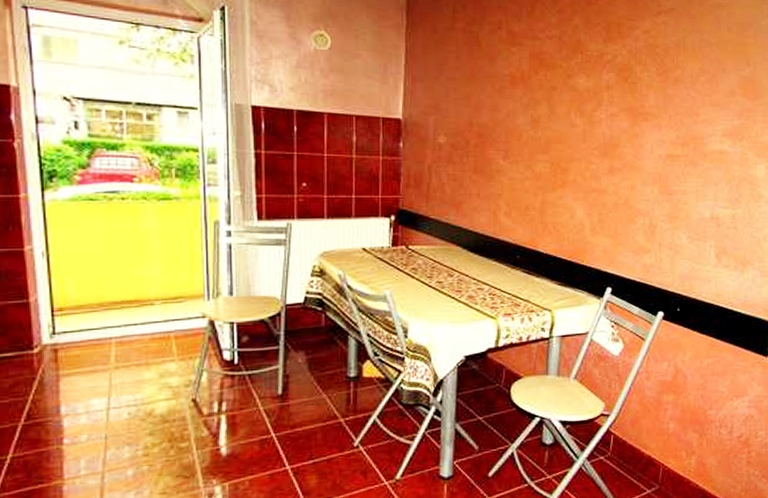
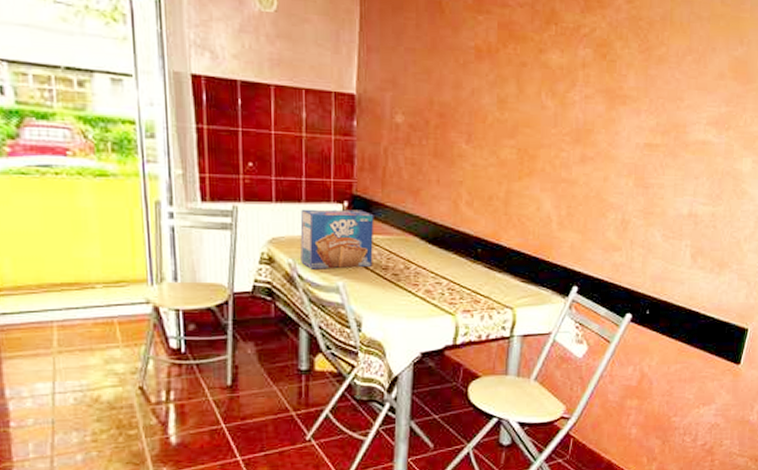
toaster pastry box: none [350,223,420,280] -> present [300,209,374,269]

